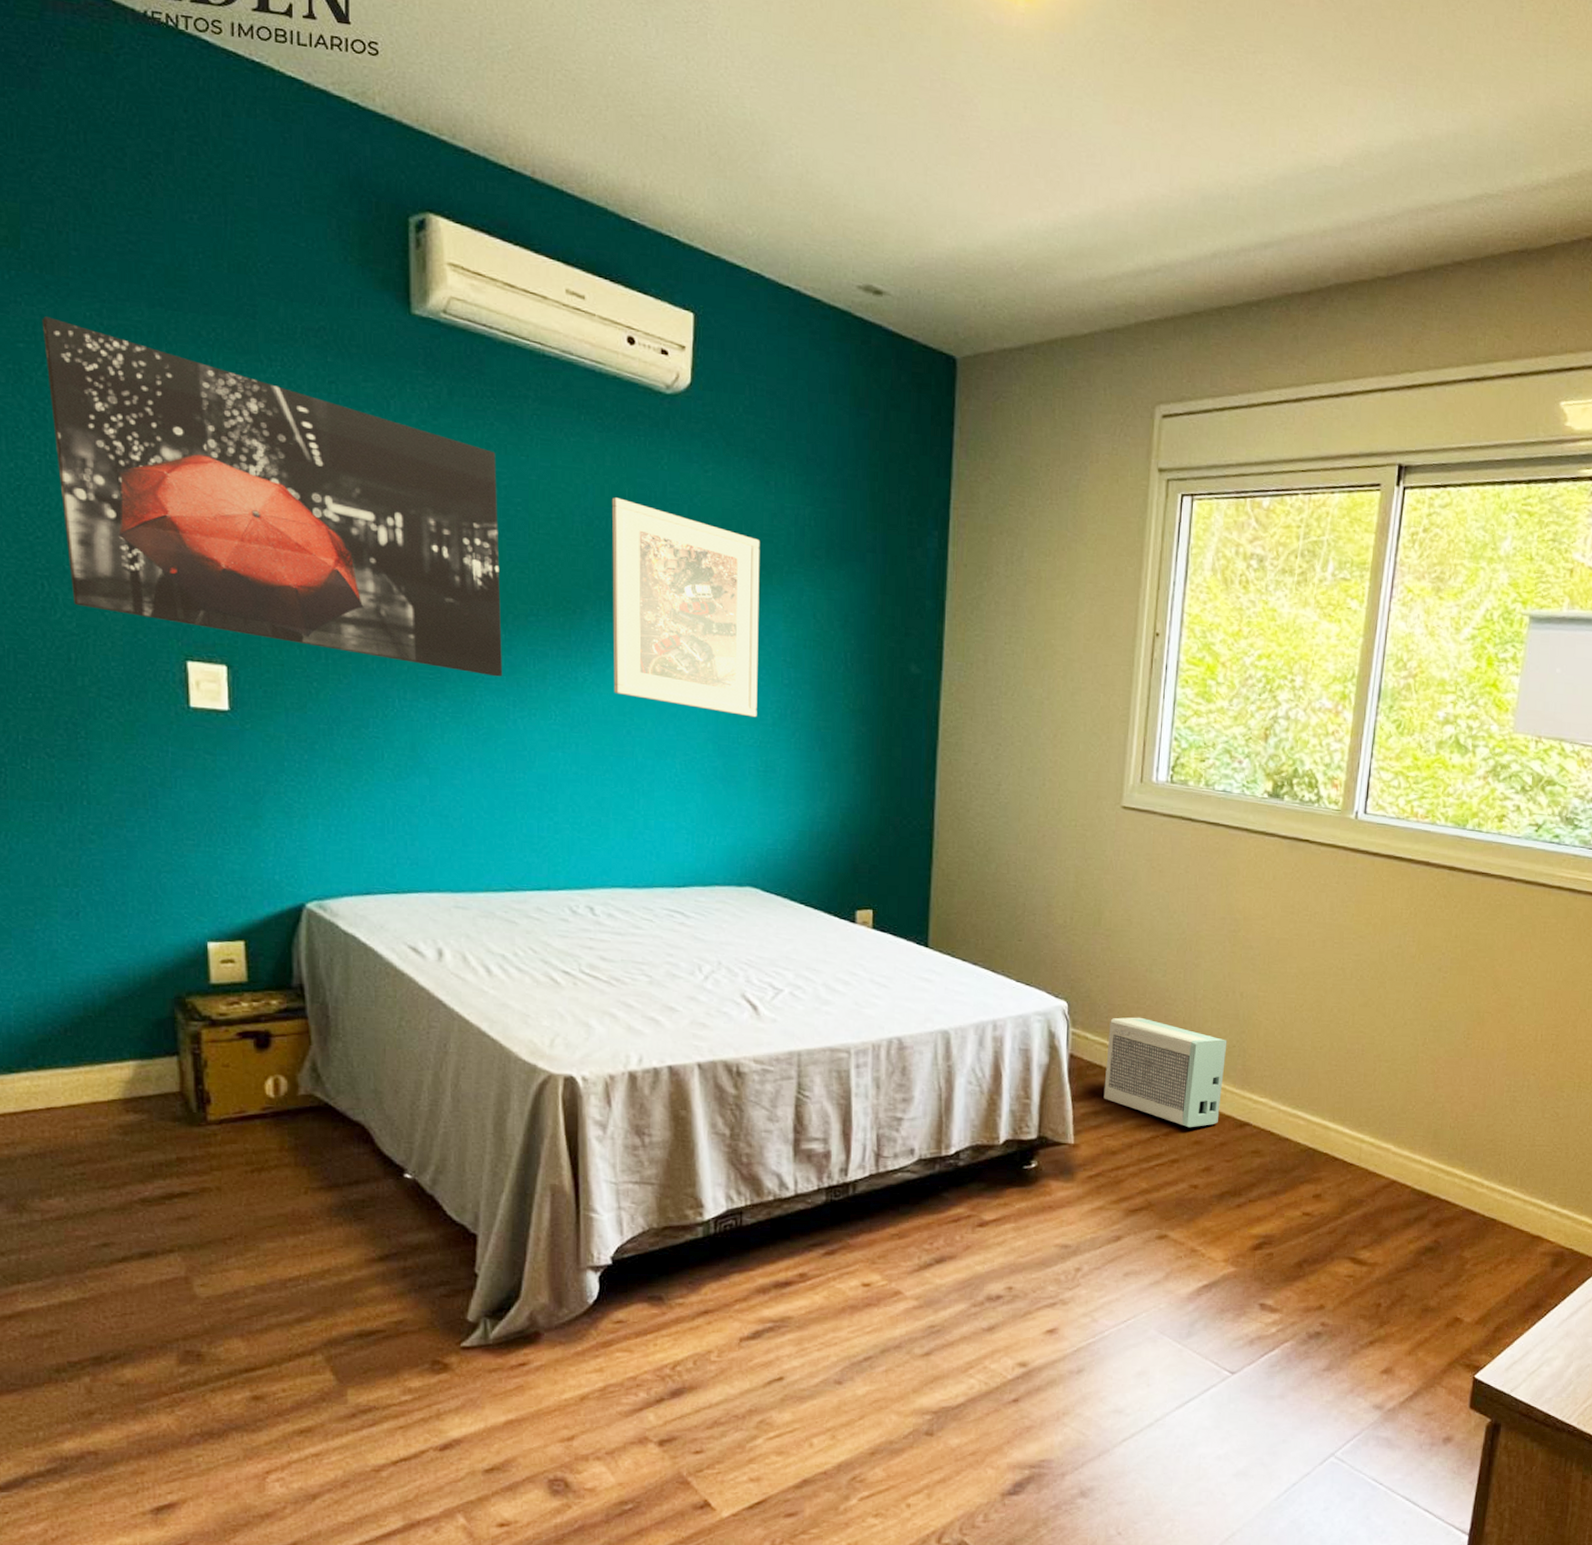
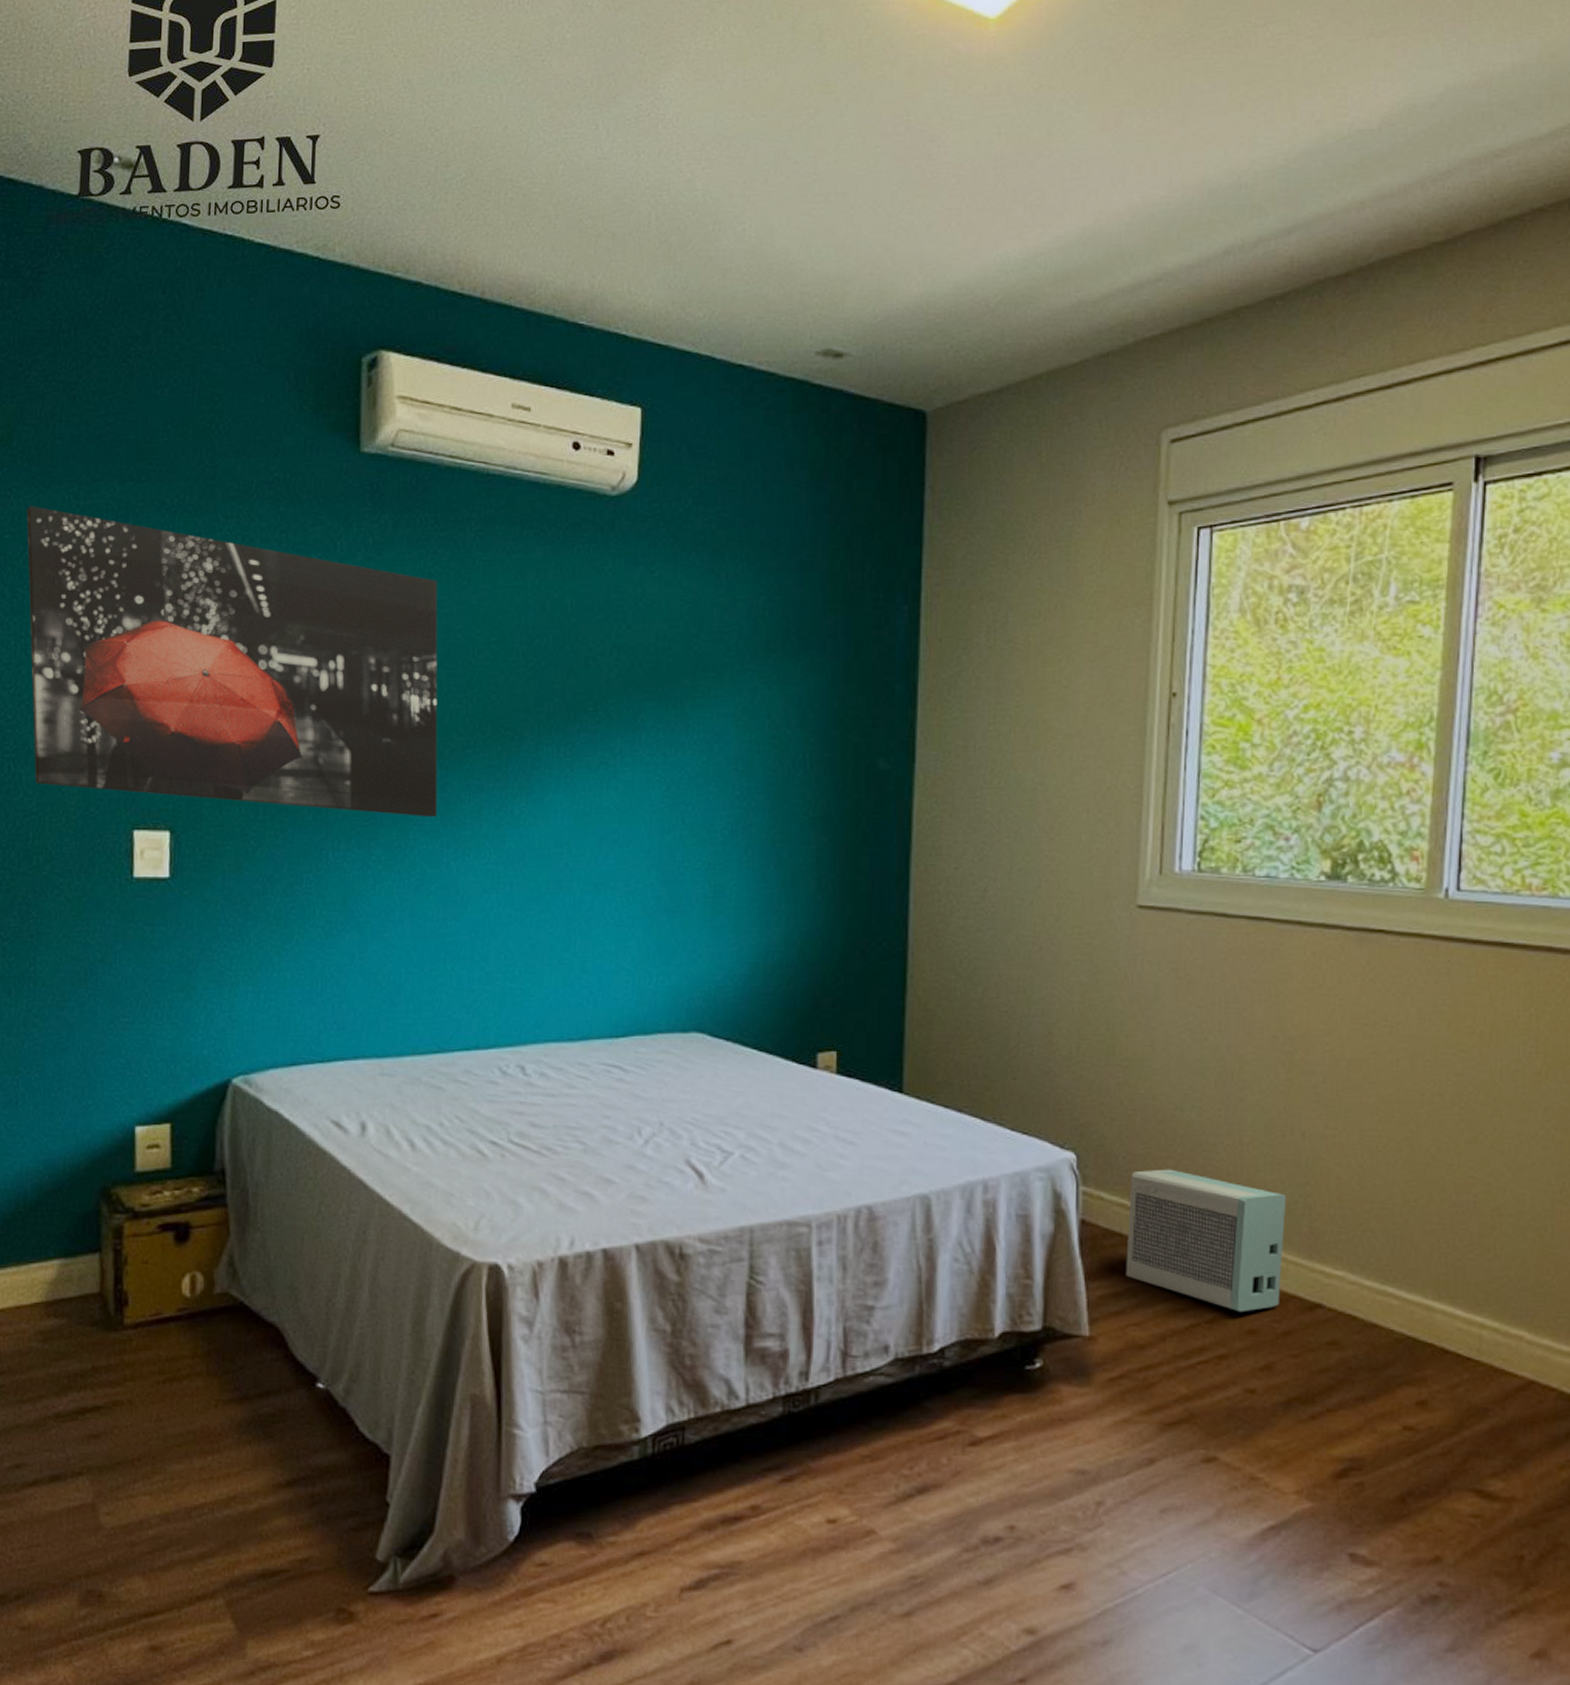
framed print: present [611,497,760,718] -> none [551,612,710,837]

